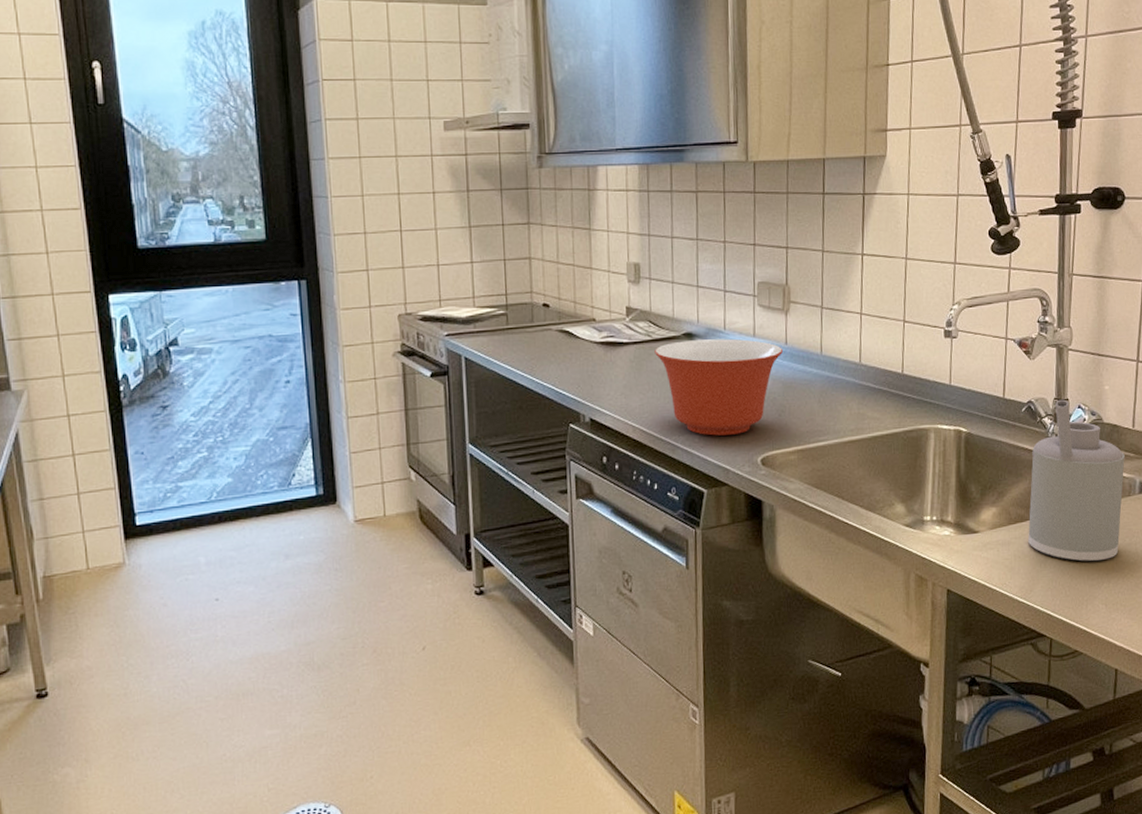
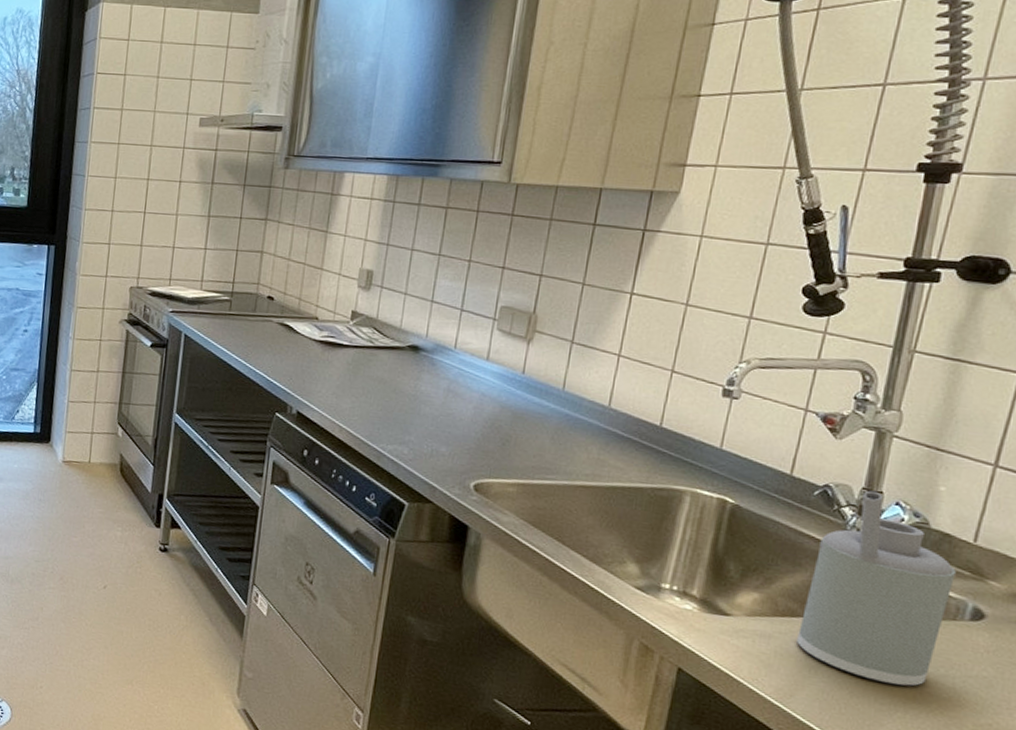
mixing bowl: present [655,338,784,436] -> none [375,352,519,455]

